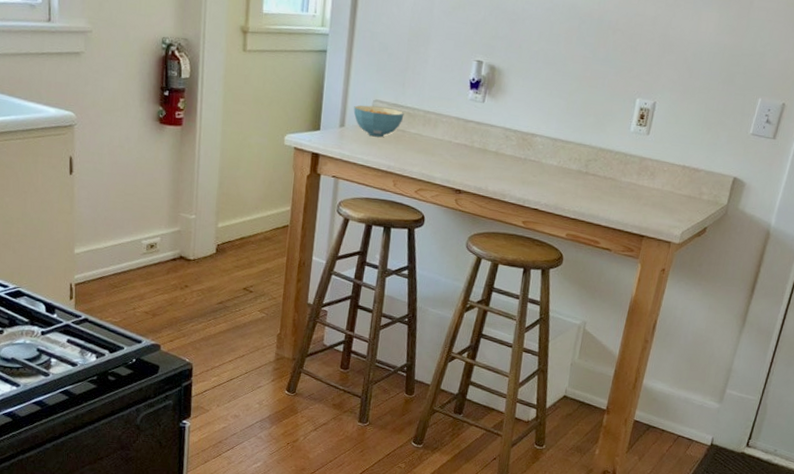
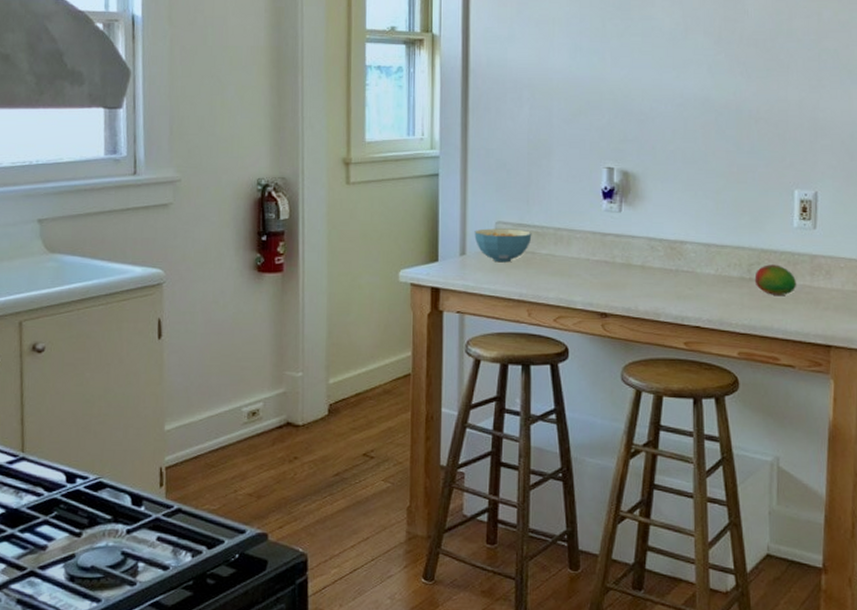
fruit: none [589,162,625,190] -> present [754,264,797,295]

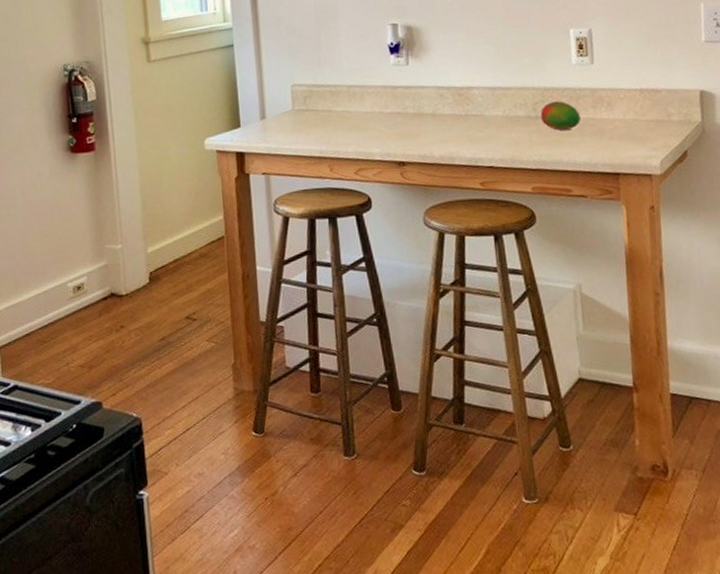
cereal bowl: present [474,228,532,263] -> none [272,90,327,123]

